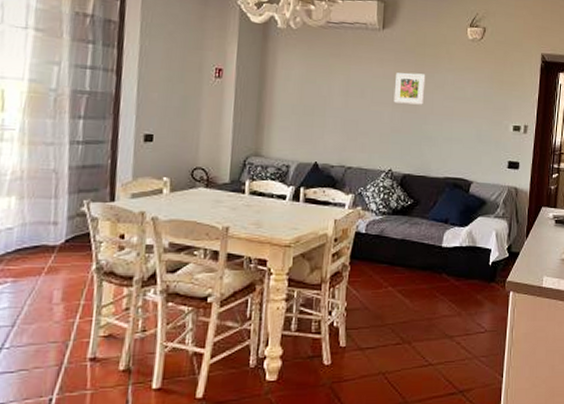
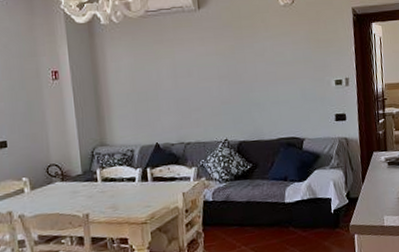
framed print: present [393,72,426,105] -> none [217,45,247,77]

